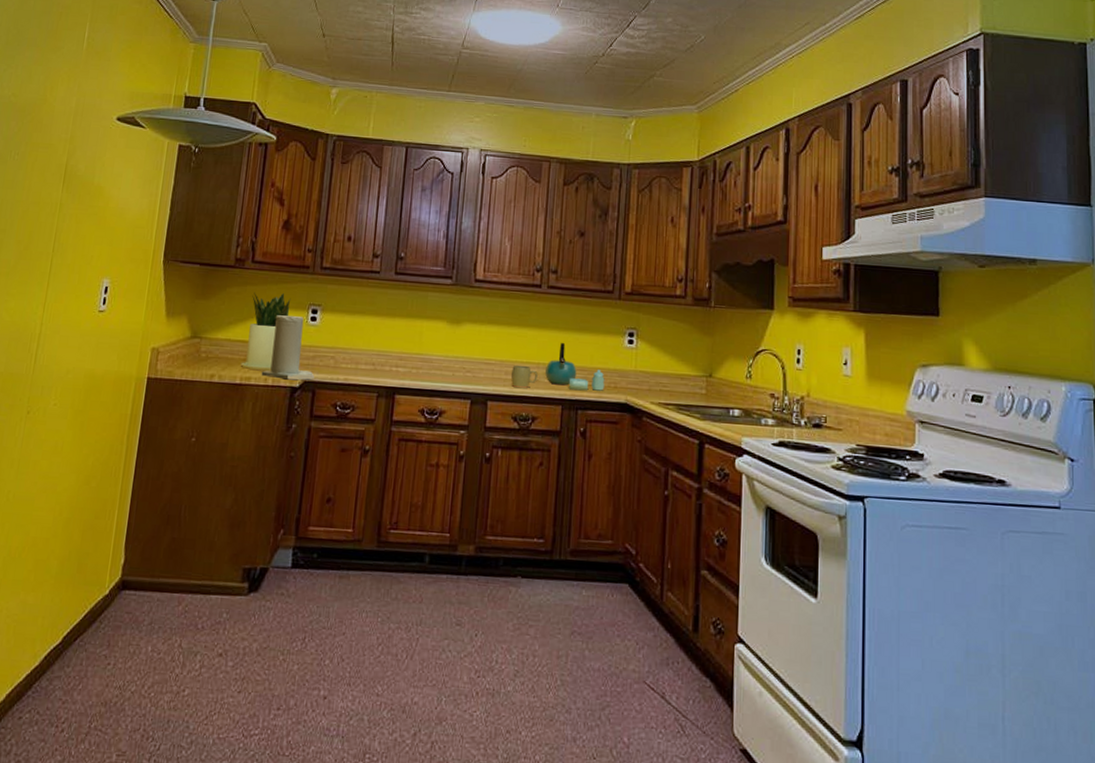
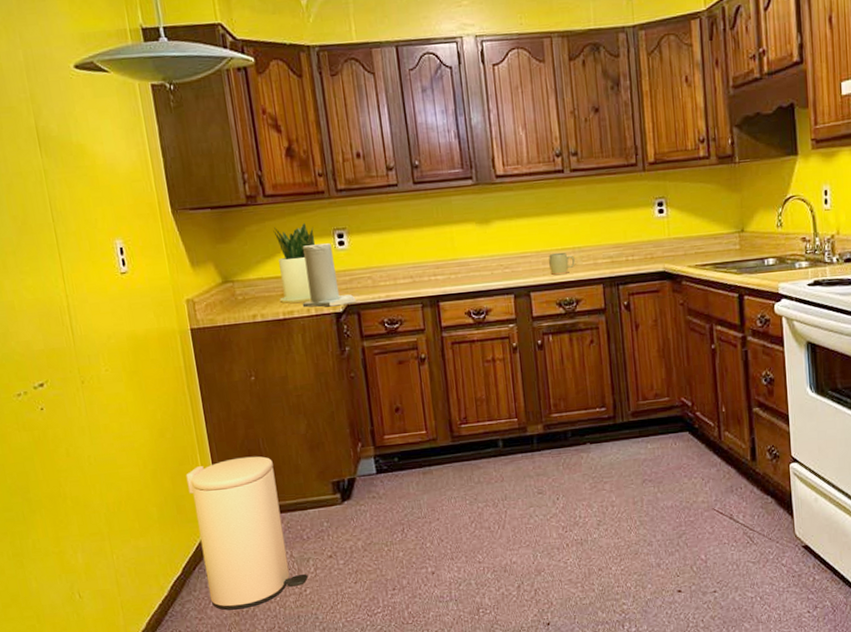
pedal bin: none [81,522,192,699] -> present [186,456,309,610]
kettle: present [545,342,577,386] -> none [581,223,613,266]
soap dispenser: present [568,369,605,391] -> none [605,244,642,267]

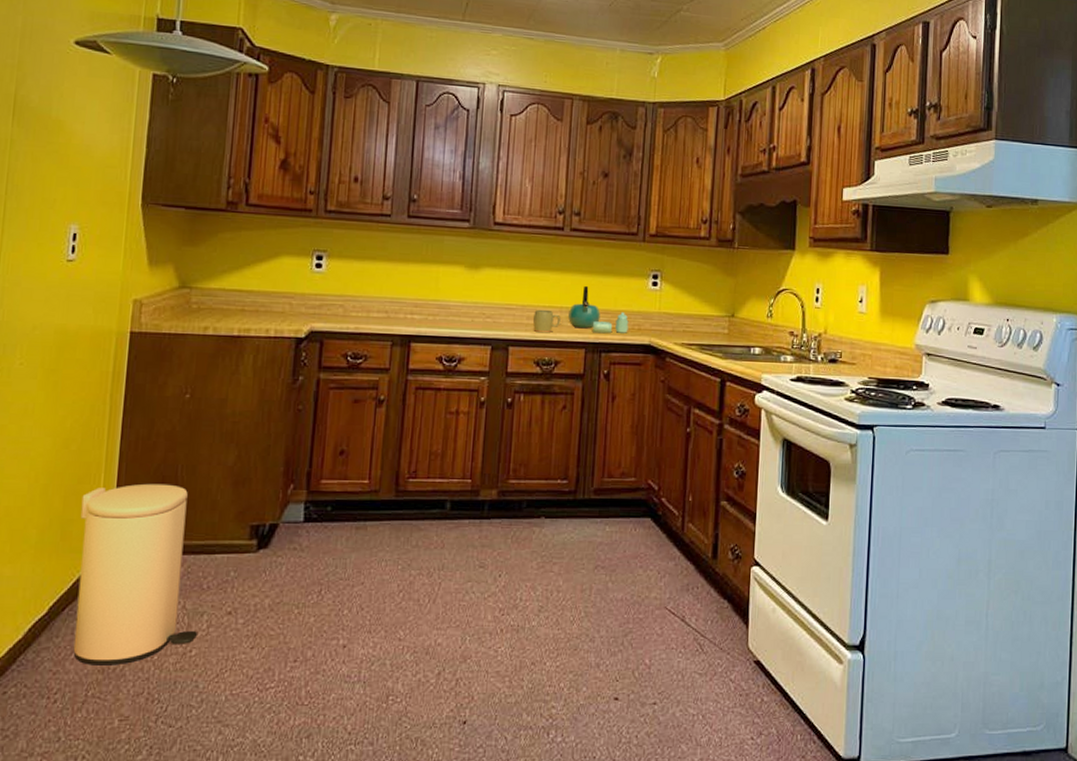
planter: present [273,222,316,304] -> none [238,237,293,322]
paper towel: present [302,243,356,308] -> none [261,262,322,331]
kettle: none [581,223,613,266] -> present [568,285,601,329]
soap dispenser: none [605,244,642,267] -> present [591,312,629,333]

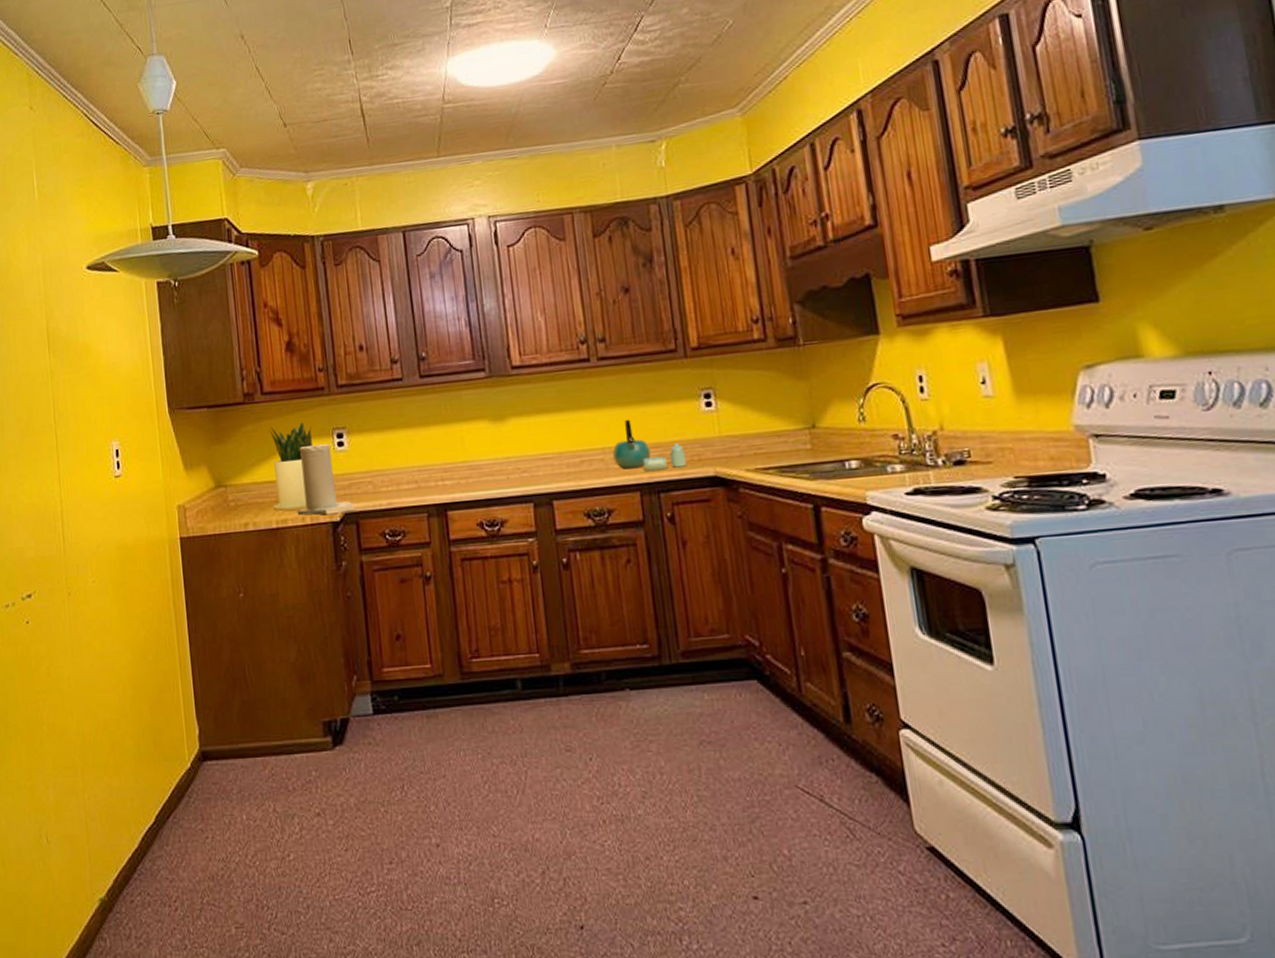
pedal bin: present [73,483,198,666] -> none [165,686,293,873]
planter: none [238,237,293,322] -> present [270,421,314,512]
paper towel: none [261,262,322,331] -> present [297,444,355,516]
mug: present [533,309,561,332] -> none [574,453,606,480]

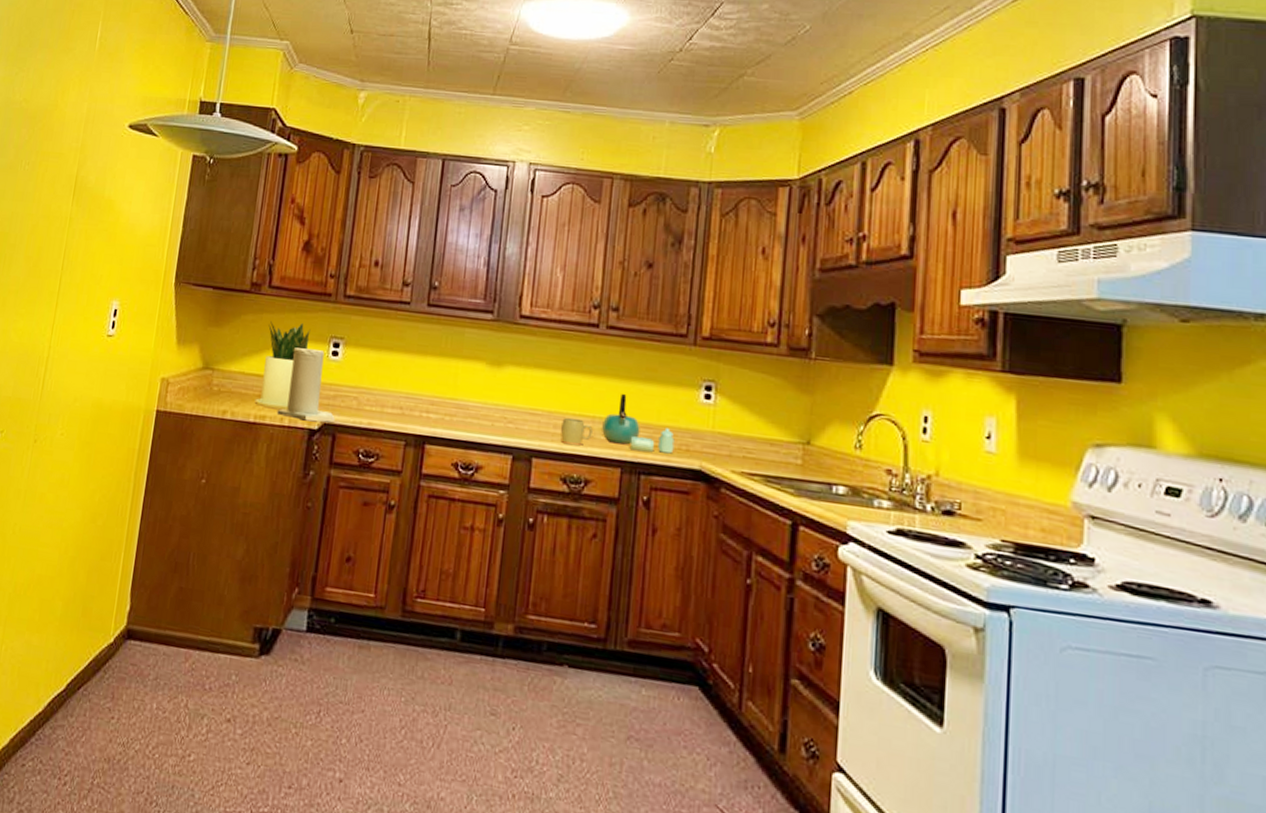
mug: none [574,453,606,480] -> present [560,417,593,445]

